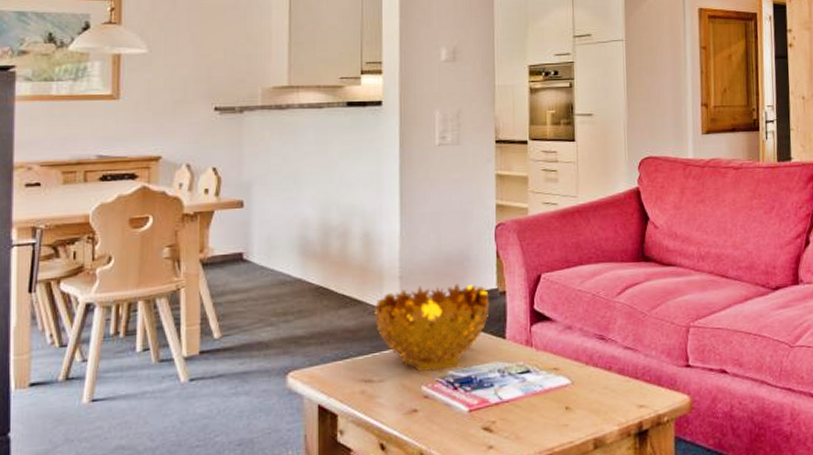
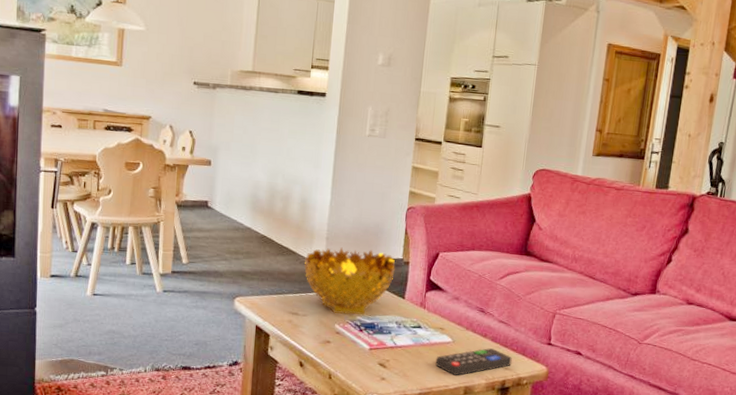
remote control: none [553,383,646,426] -> present [435,348,512,375]

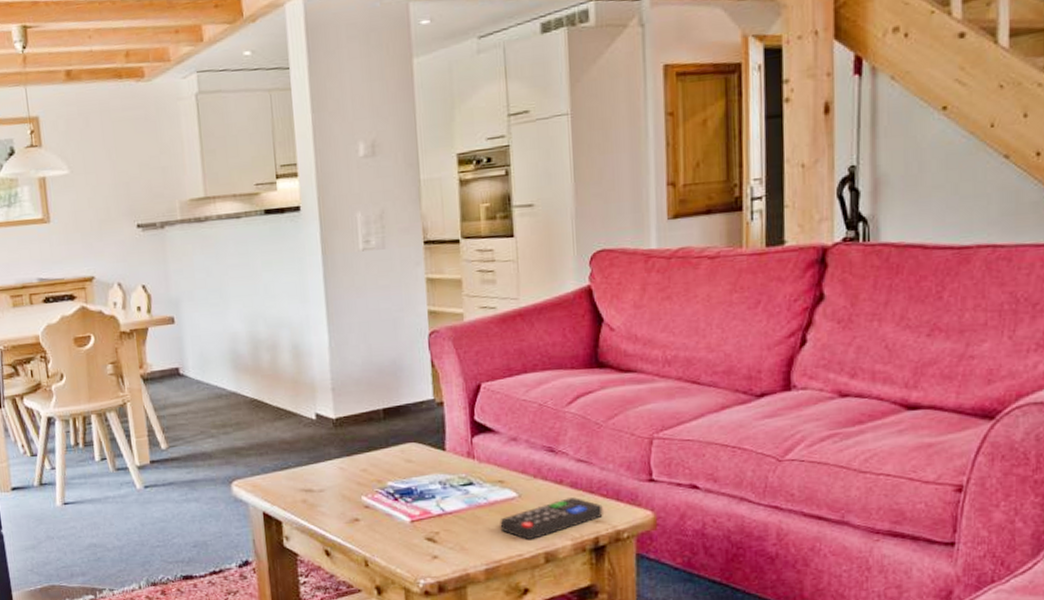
decorative bowl: present [304,247,395,315] -> none [309,395,427,483]

